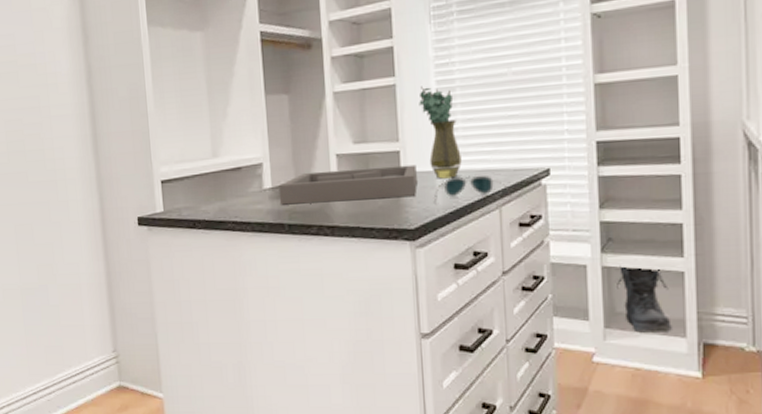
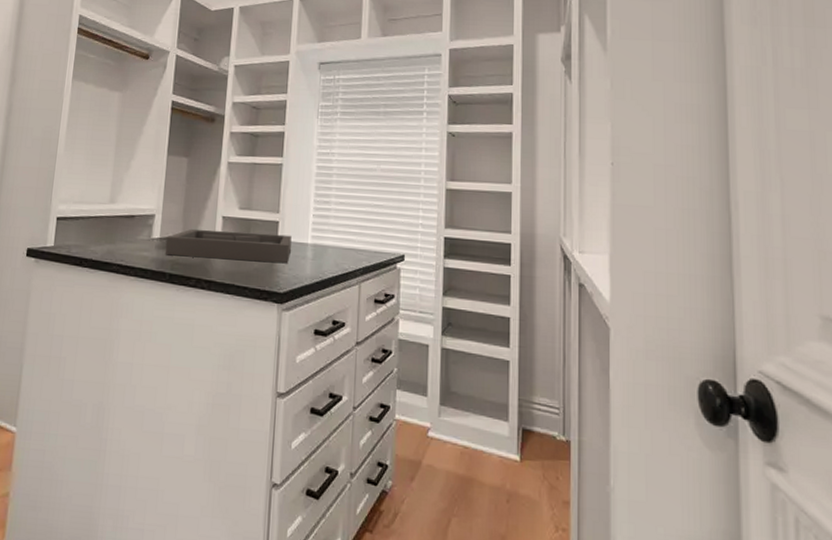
vase: present [419,86,462,179] -> none [300,169,331,252]
sunglasses: present [433,176,512,203] -> none [303,252,370,277]
boot: present [617,265,672,333] -> none [453,348,497,415]

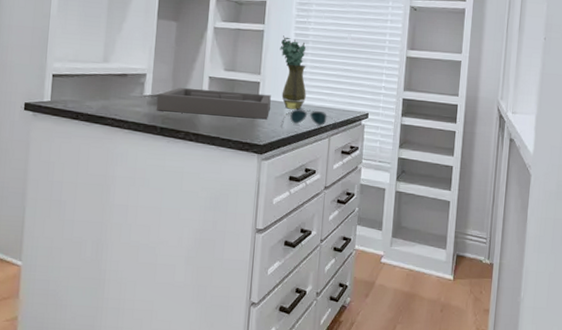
vase: none [300,169,331,252] -> present [280,35,306,110]
sunglasses: none [303,252,370,277] -> present [280,109,339,132]

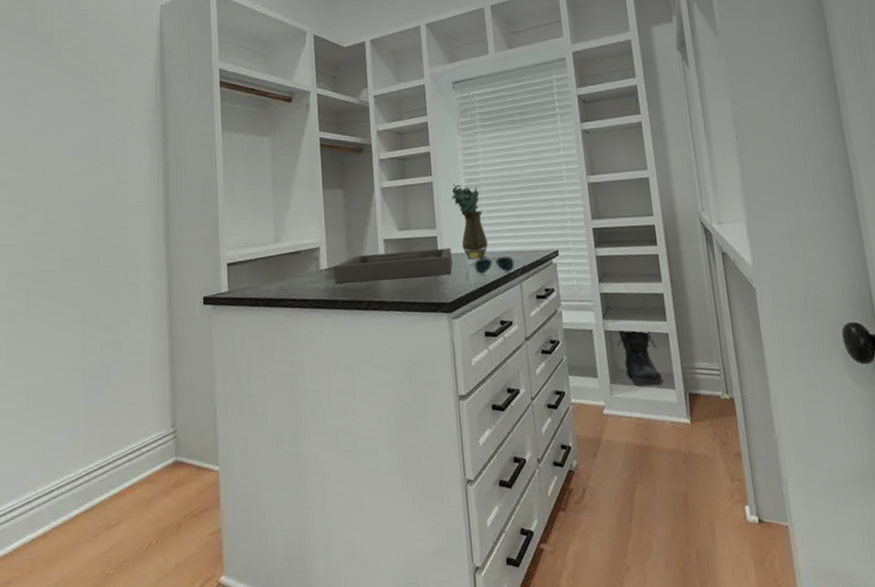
boot: none [404,191,439,245] -> present [617,329,664,387]

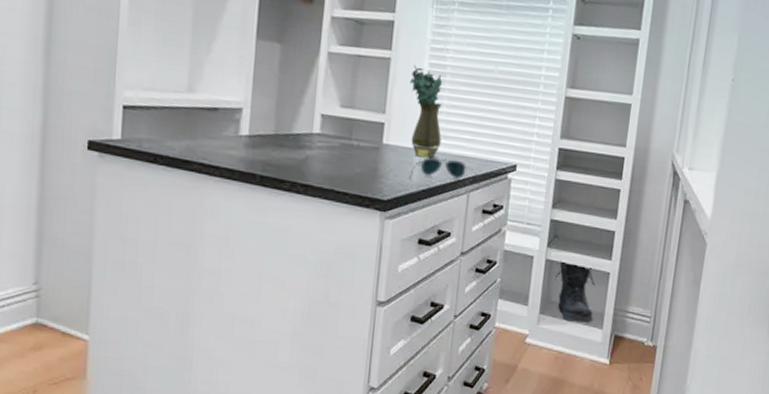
decorative tray: present [333,247,452,284] -> none [254,126,398,170]

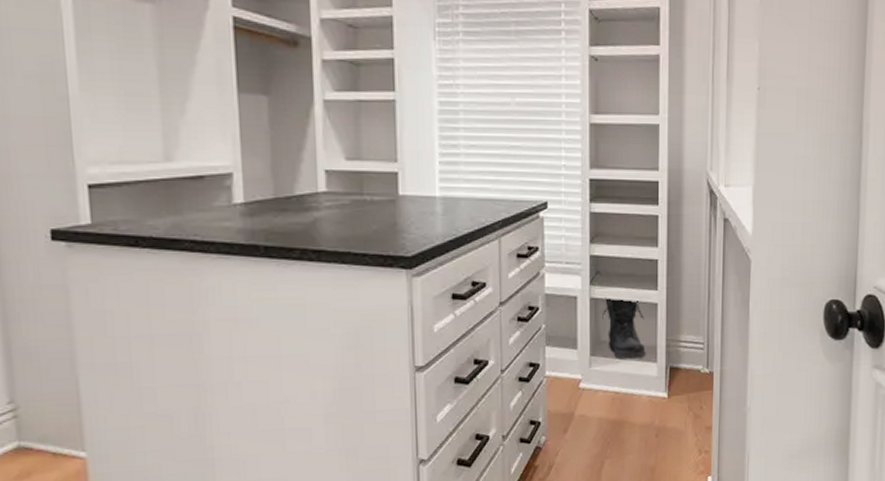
sunglasses: present [408,158,480,186] -> none [432,205,511,230]
vase: present [410,65,442,159] -> none [420,105,463,205]

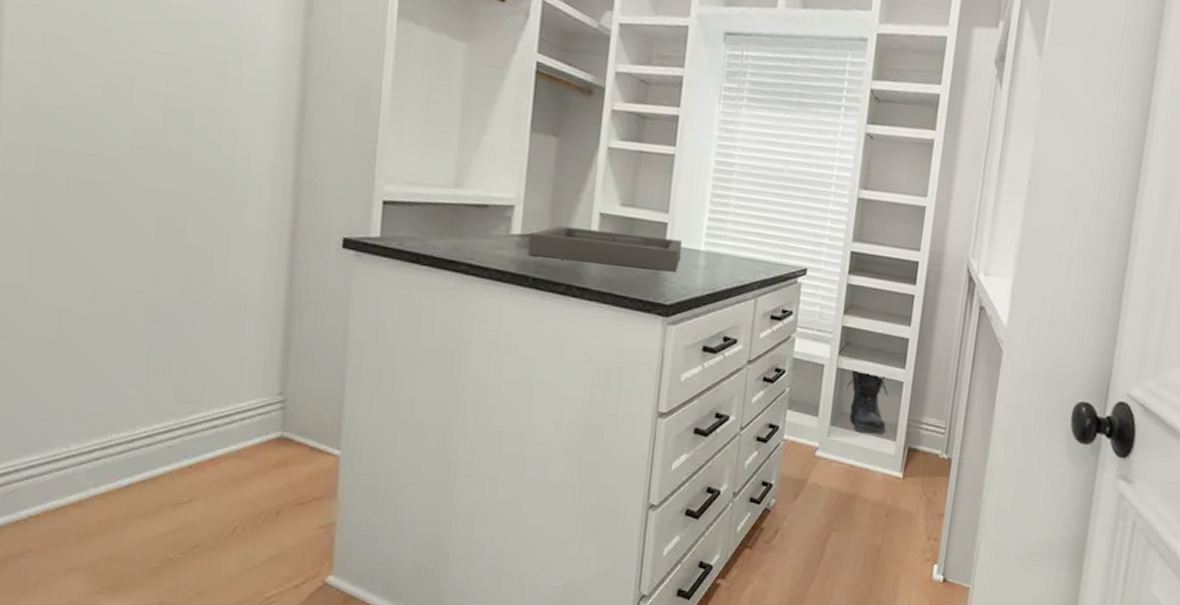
decorative tray: none [252,188,416,224] -> present [527,225,682,273]

